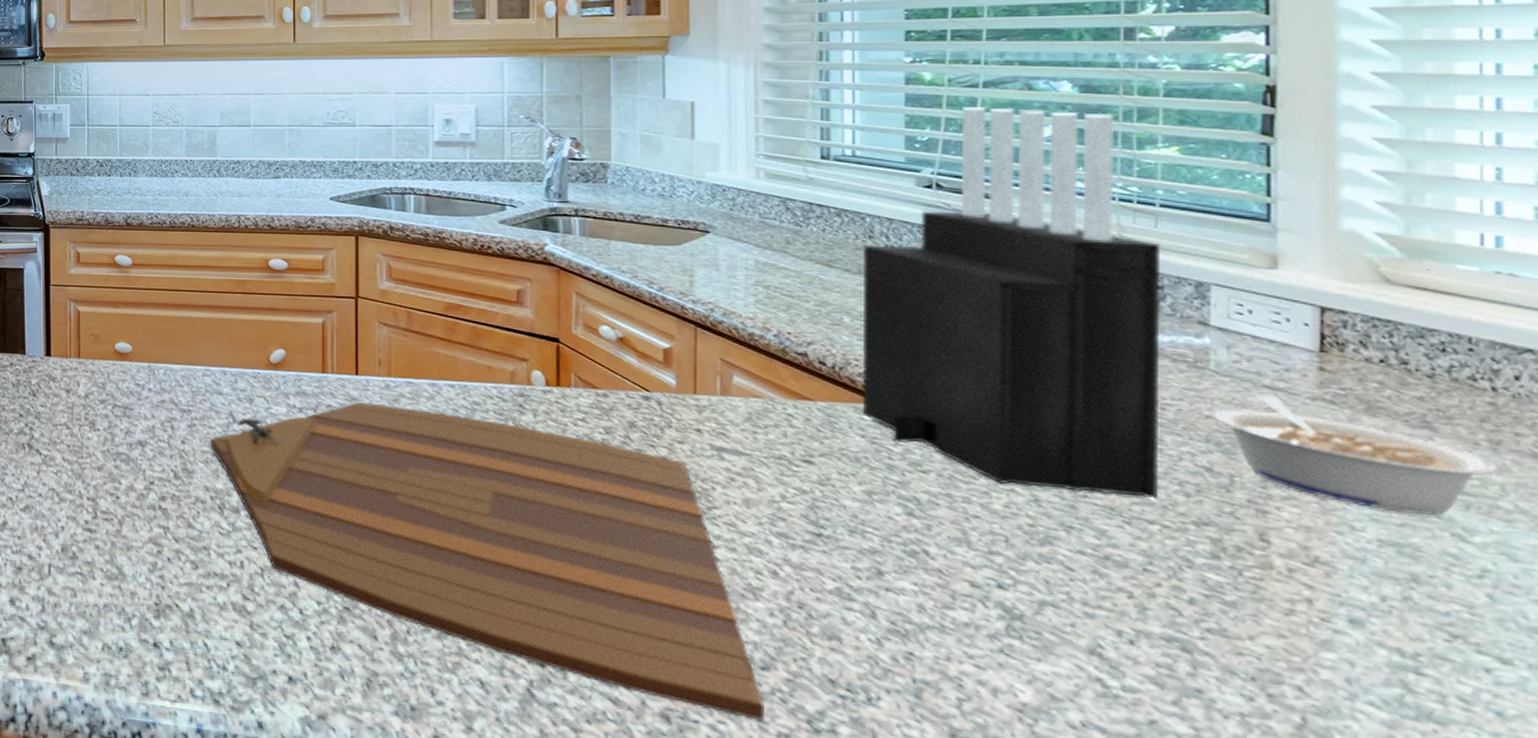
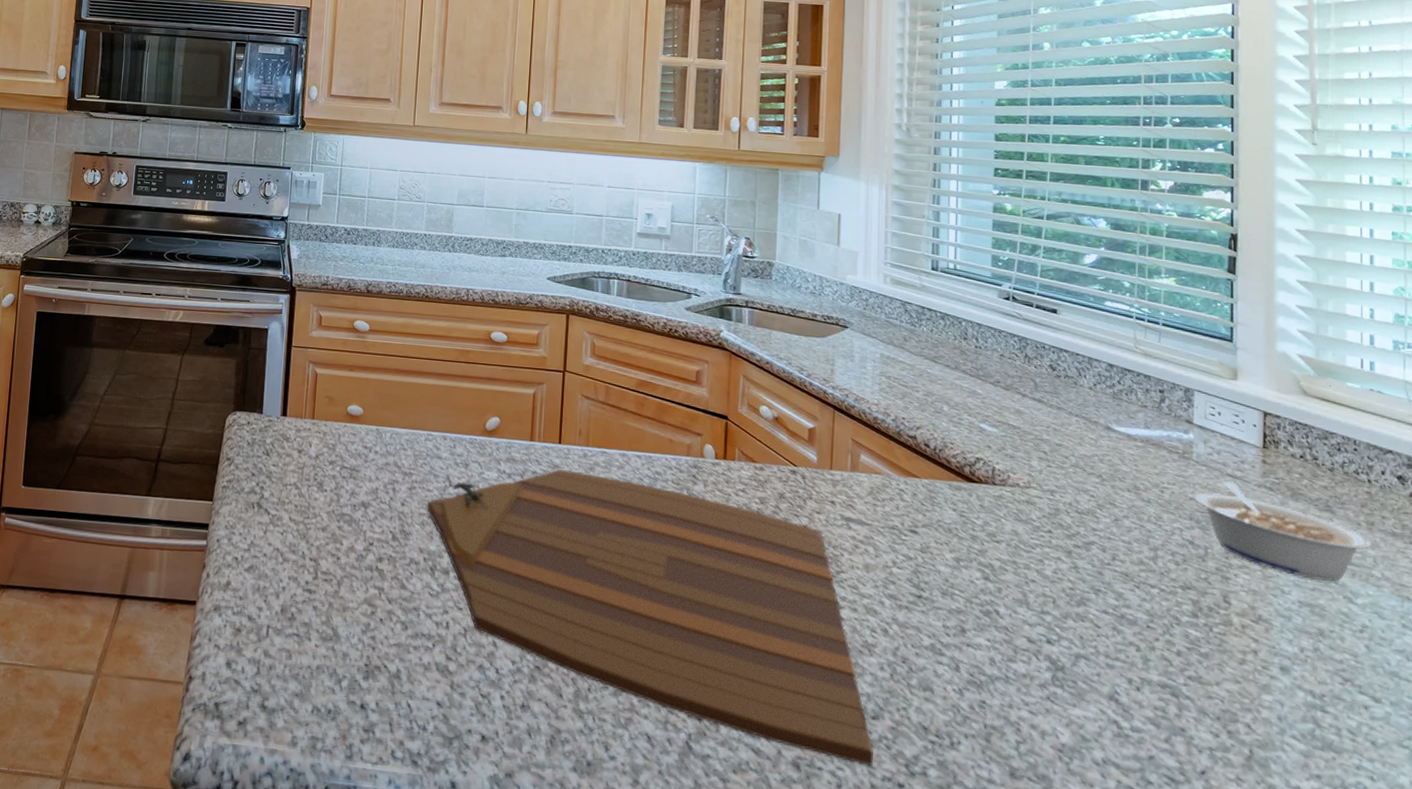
knife block: present [863,107,1161,499] -> none [955,234,1163,567]

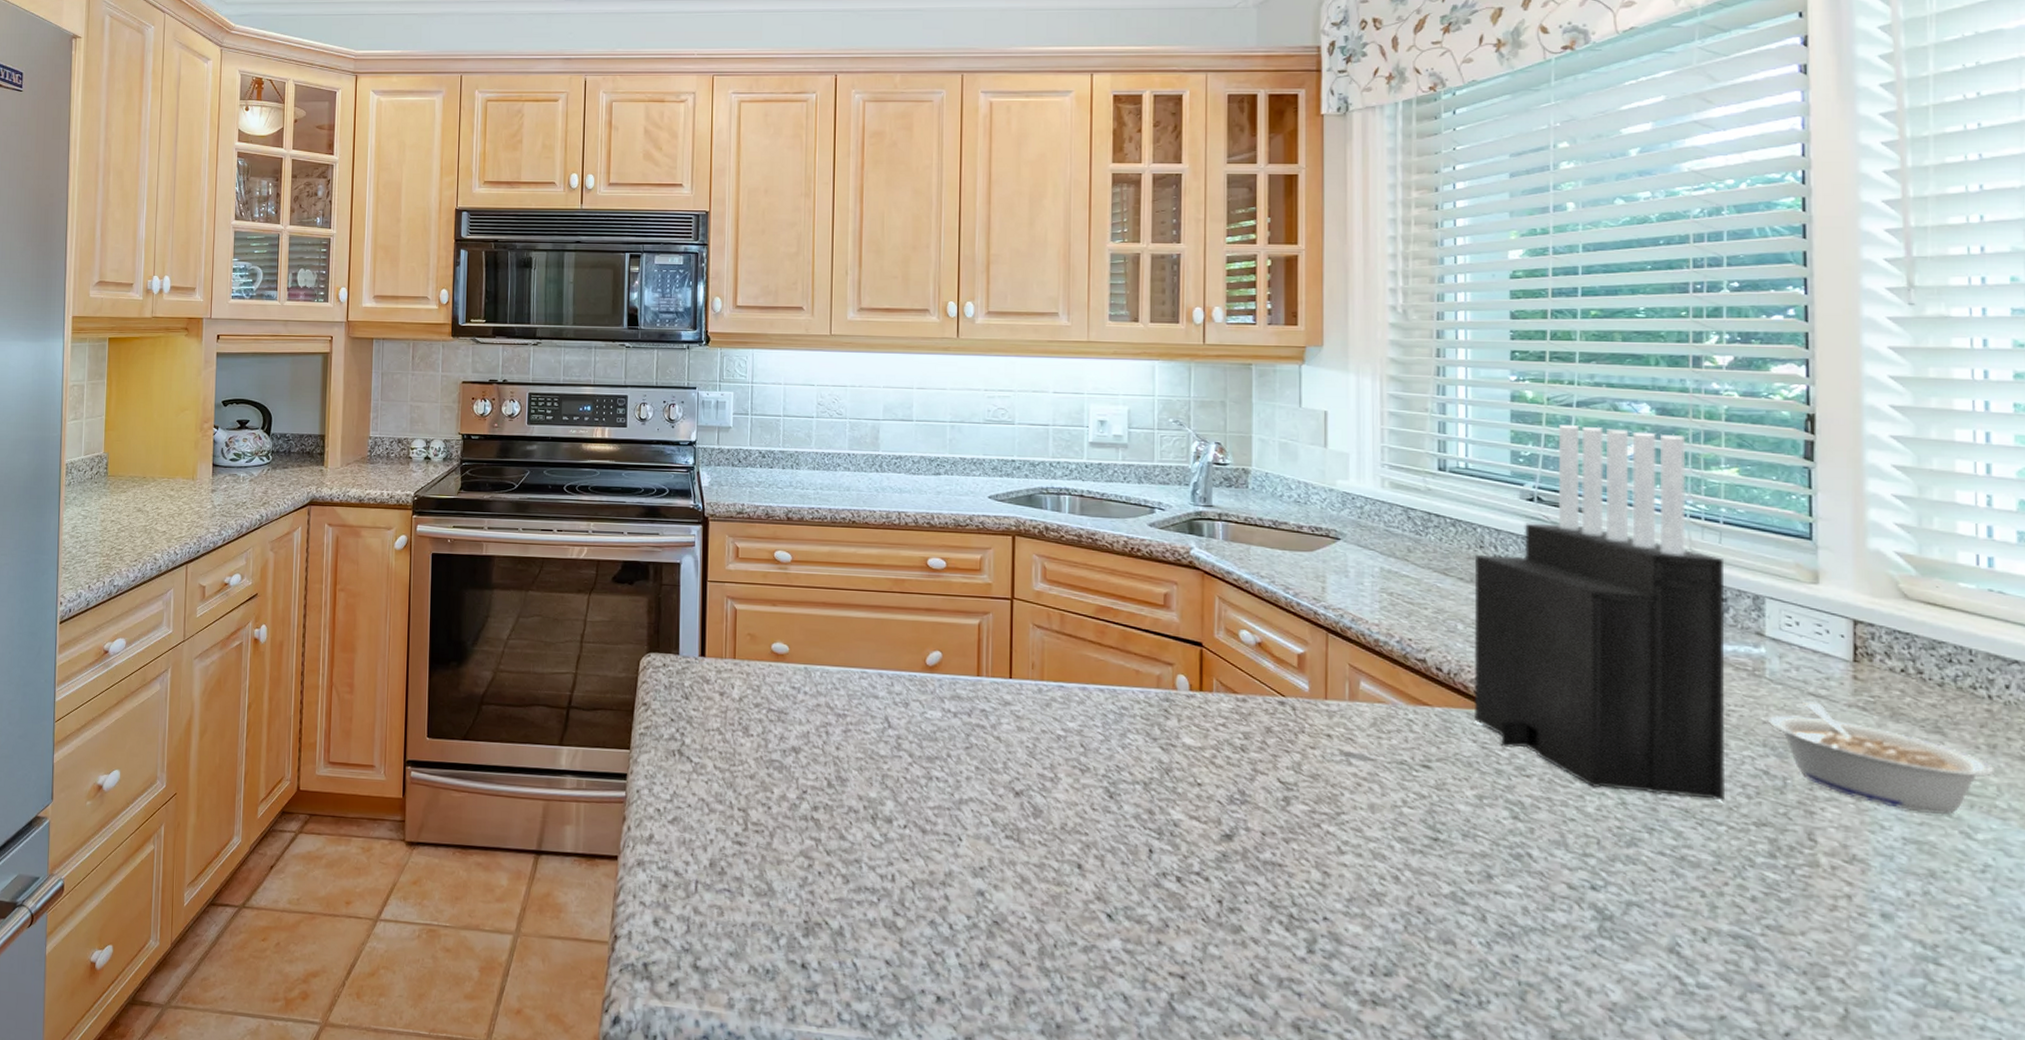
cutting board: present [427,469,873,766] -> none [864,706,1387,1028]
knife block: none [955,234,1163,567] -> present [1475,425,1725,801]

